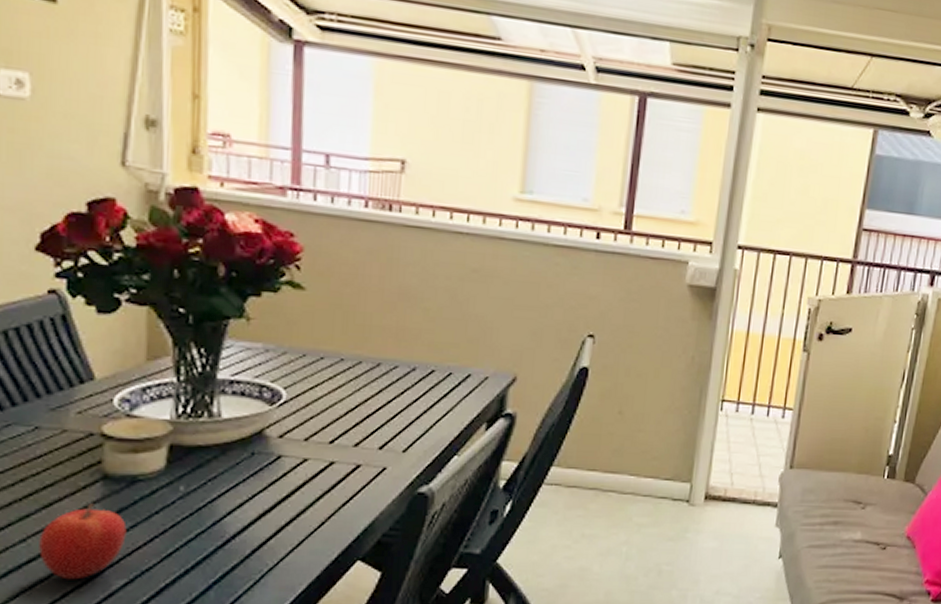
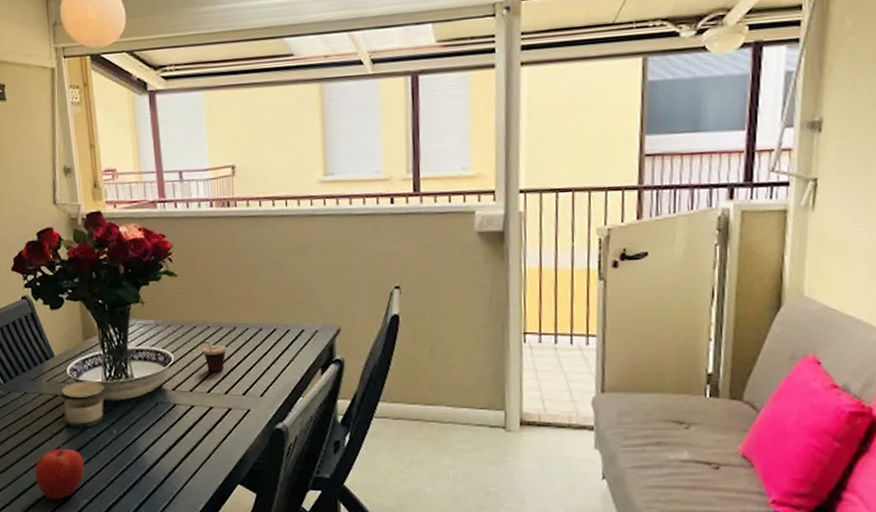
cup: none [329,377,363,418] -> present [202,341,226,372]

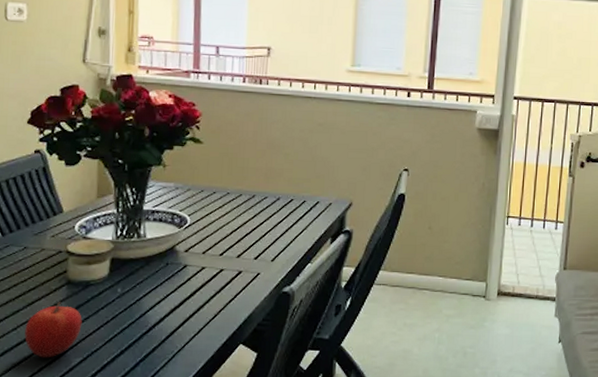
cup: present [202,341,226,372] -> none [220,206,243,236]

